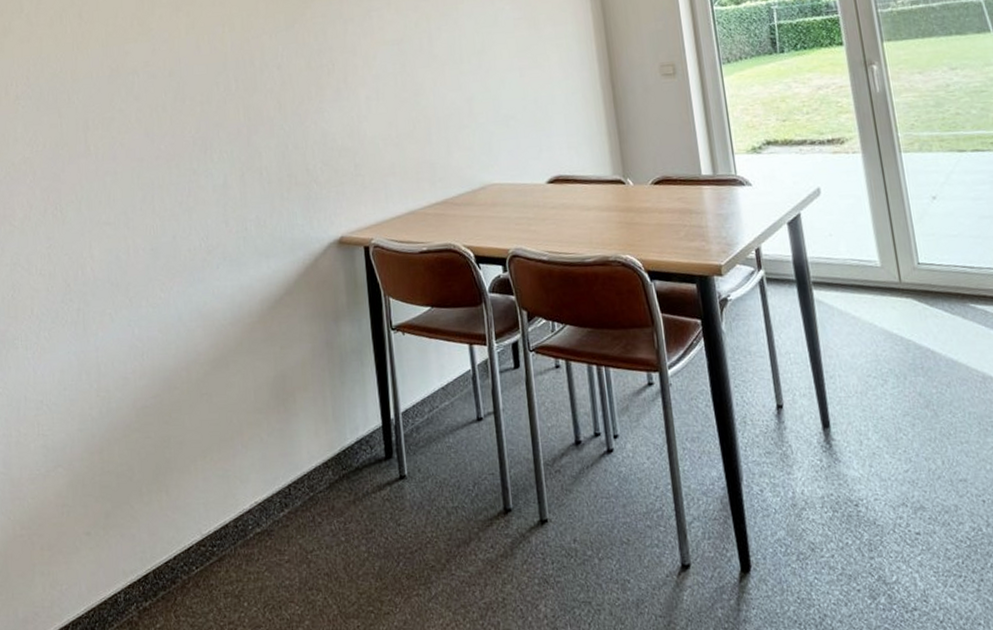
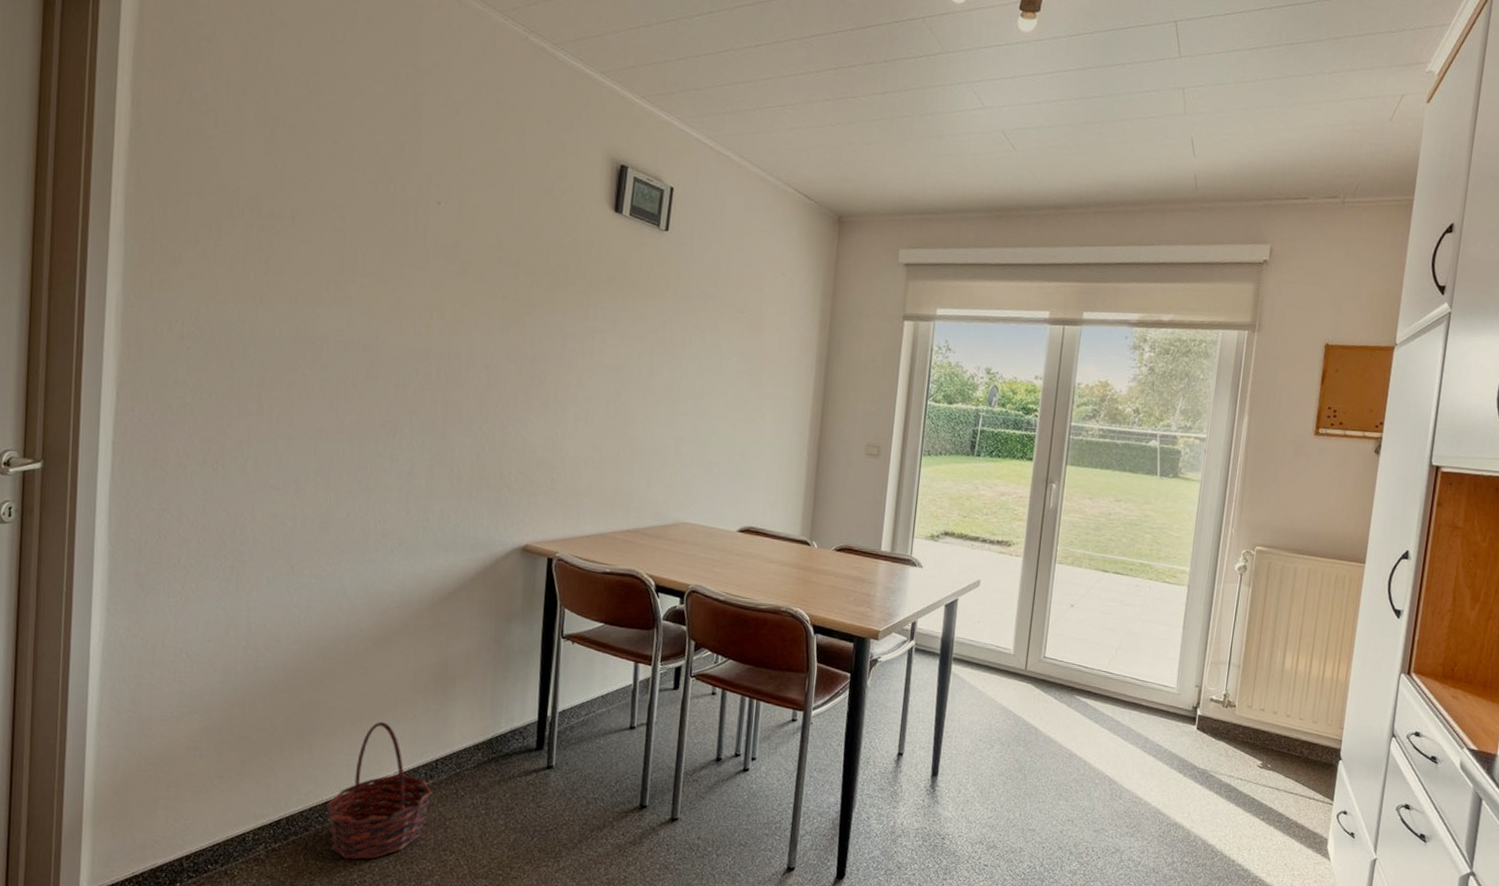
basket: none [188,450,291,611] -> present [325,722,433,859]

